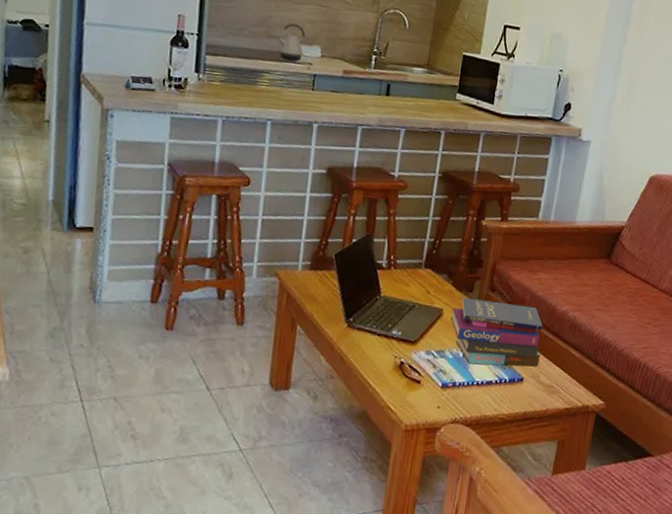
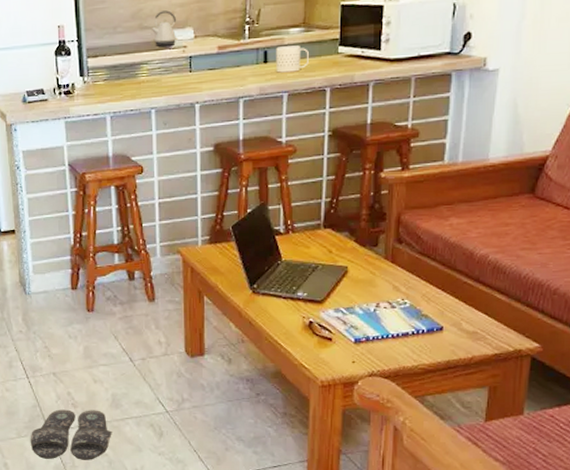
slippers: none [72,441,174,503] -> present [30,409,112,460]
mug: none [396,82,429,110] -> present [276,45,309,73]
books: present [450,298,543,367] -> none [356,253,461,318]

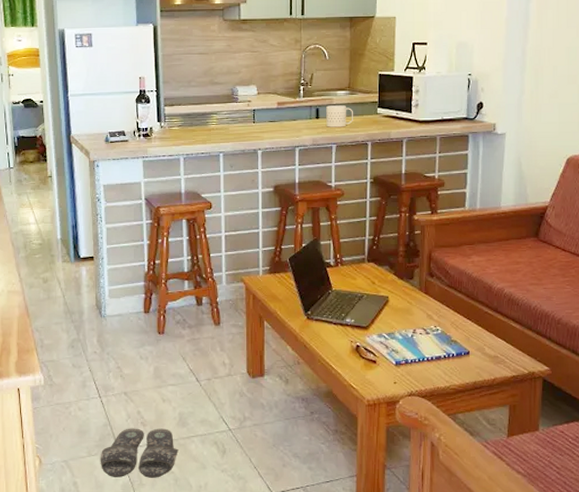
kettle: present [150,10,179,47] -> none [220,70,244,101]

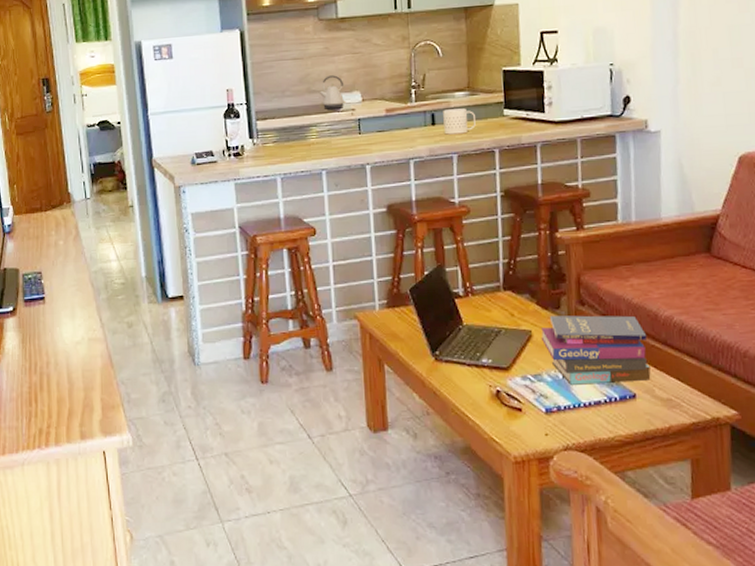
slippers: present [100,428,179,478] -> none [200,495,291,555]
kettle: none [220,70,244,101] -> present [318,75,347,110]
books: none [395,285,483,343] -> present [540,315,651,385]

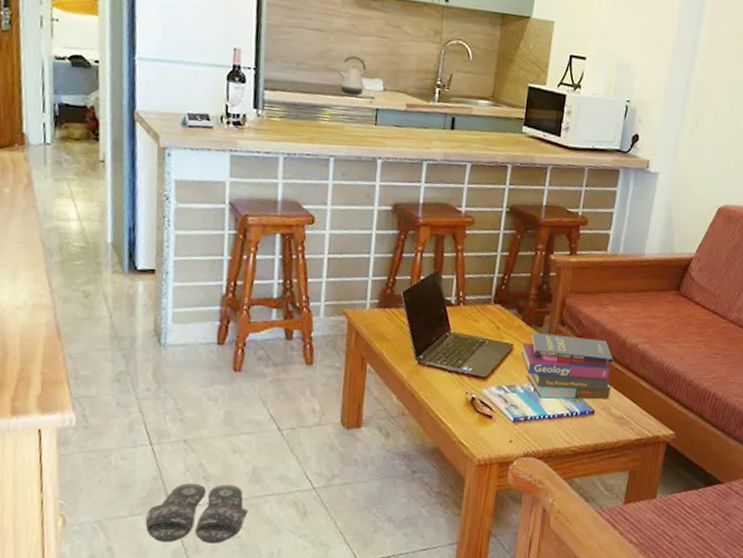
slippers: none [200,495,291,555] -> present [145,483,248,543]
mug: present [443,108,476,135] -> none [462,115,495,144]

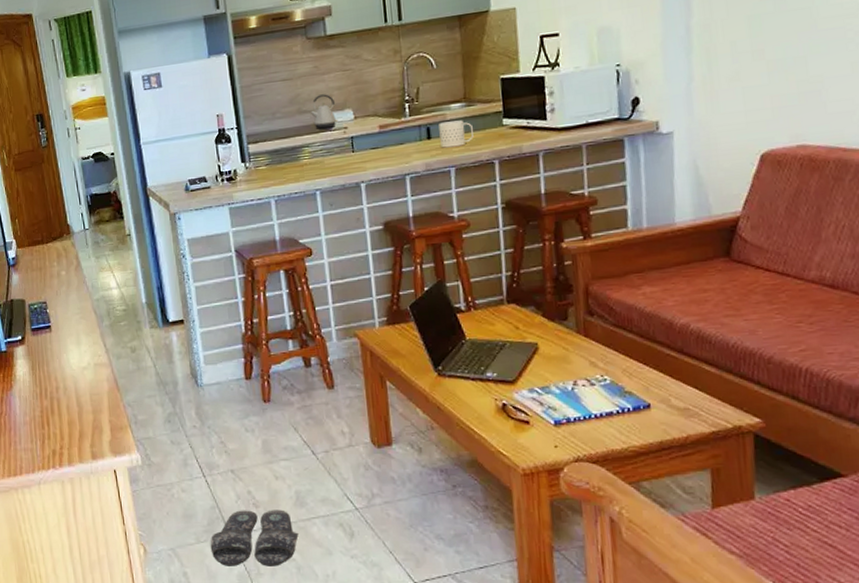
mug: none [462,115,495,144] -> present [438,120,473,148]
books: present [520,333,614,399] -> none [547,324,666,397]

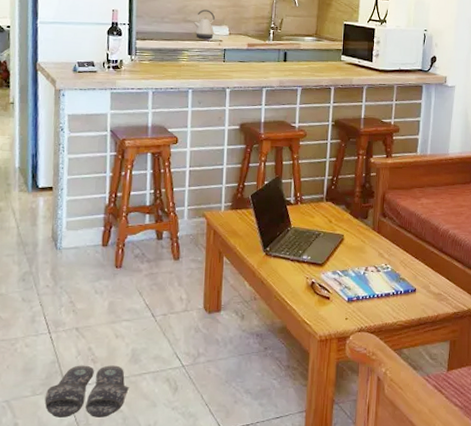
mug: present [438,120,473,148] -> none [293,50,319,71]

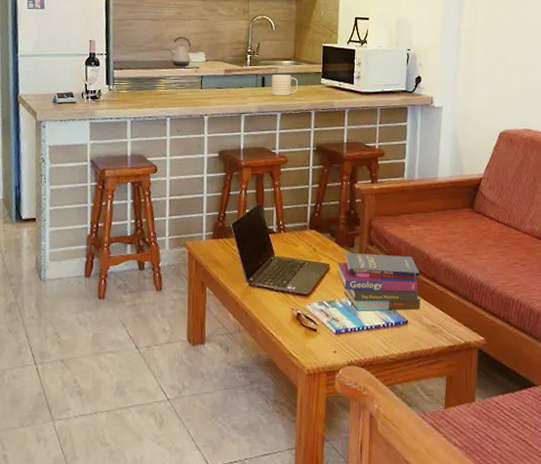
slippers: present [45,365,129,417] -> none [32,397,115,451]
mug: none [293,50,319,71] -> present [272,74,298,96]
books: none [350,224,429,280] -> present [336,253,421,311]

